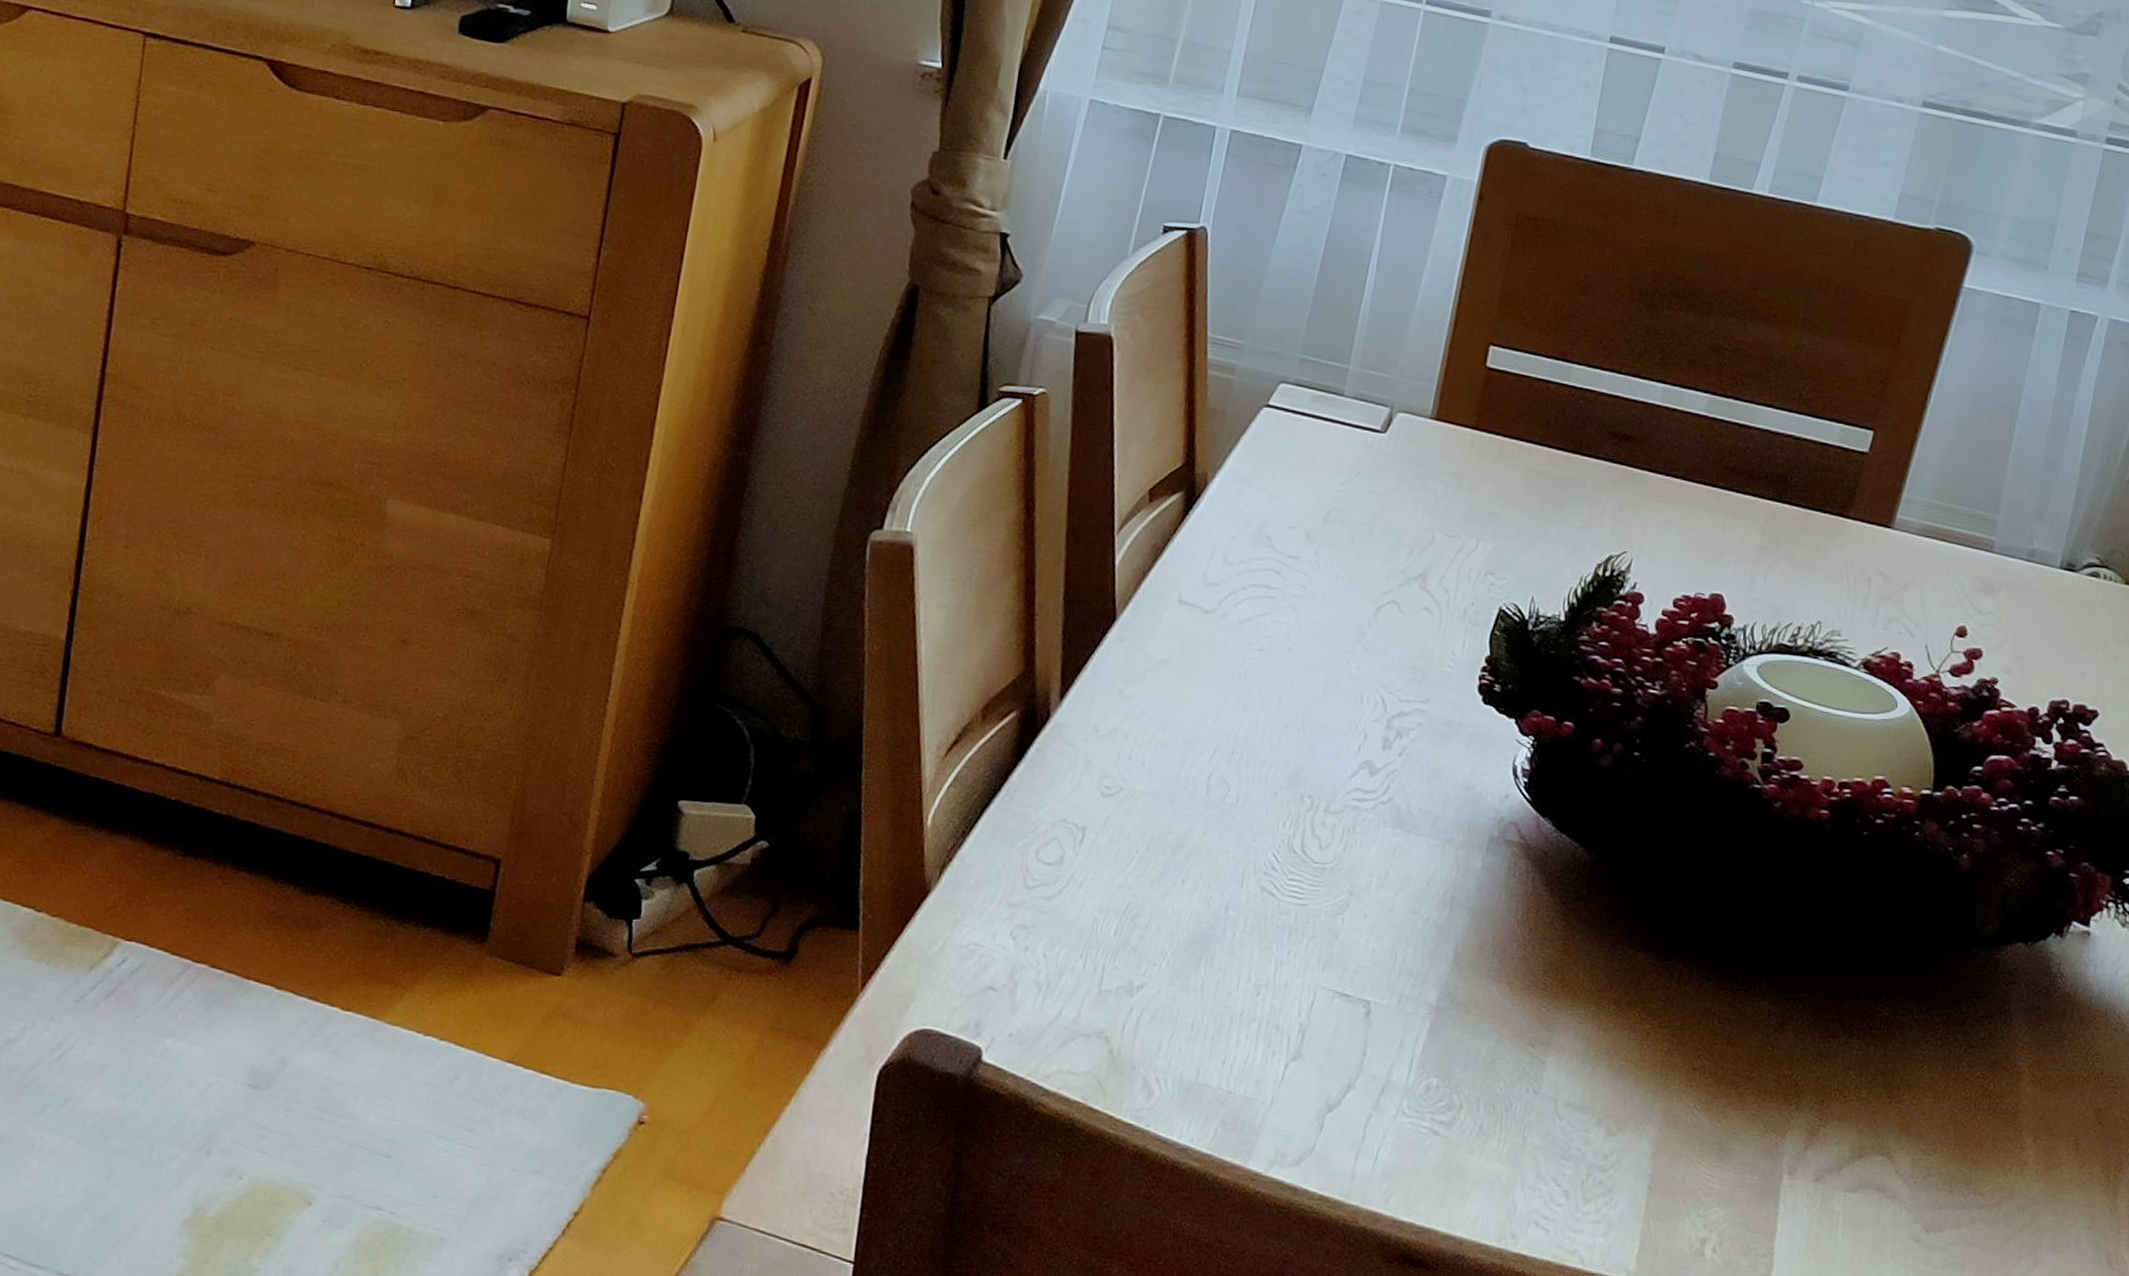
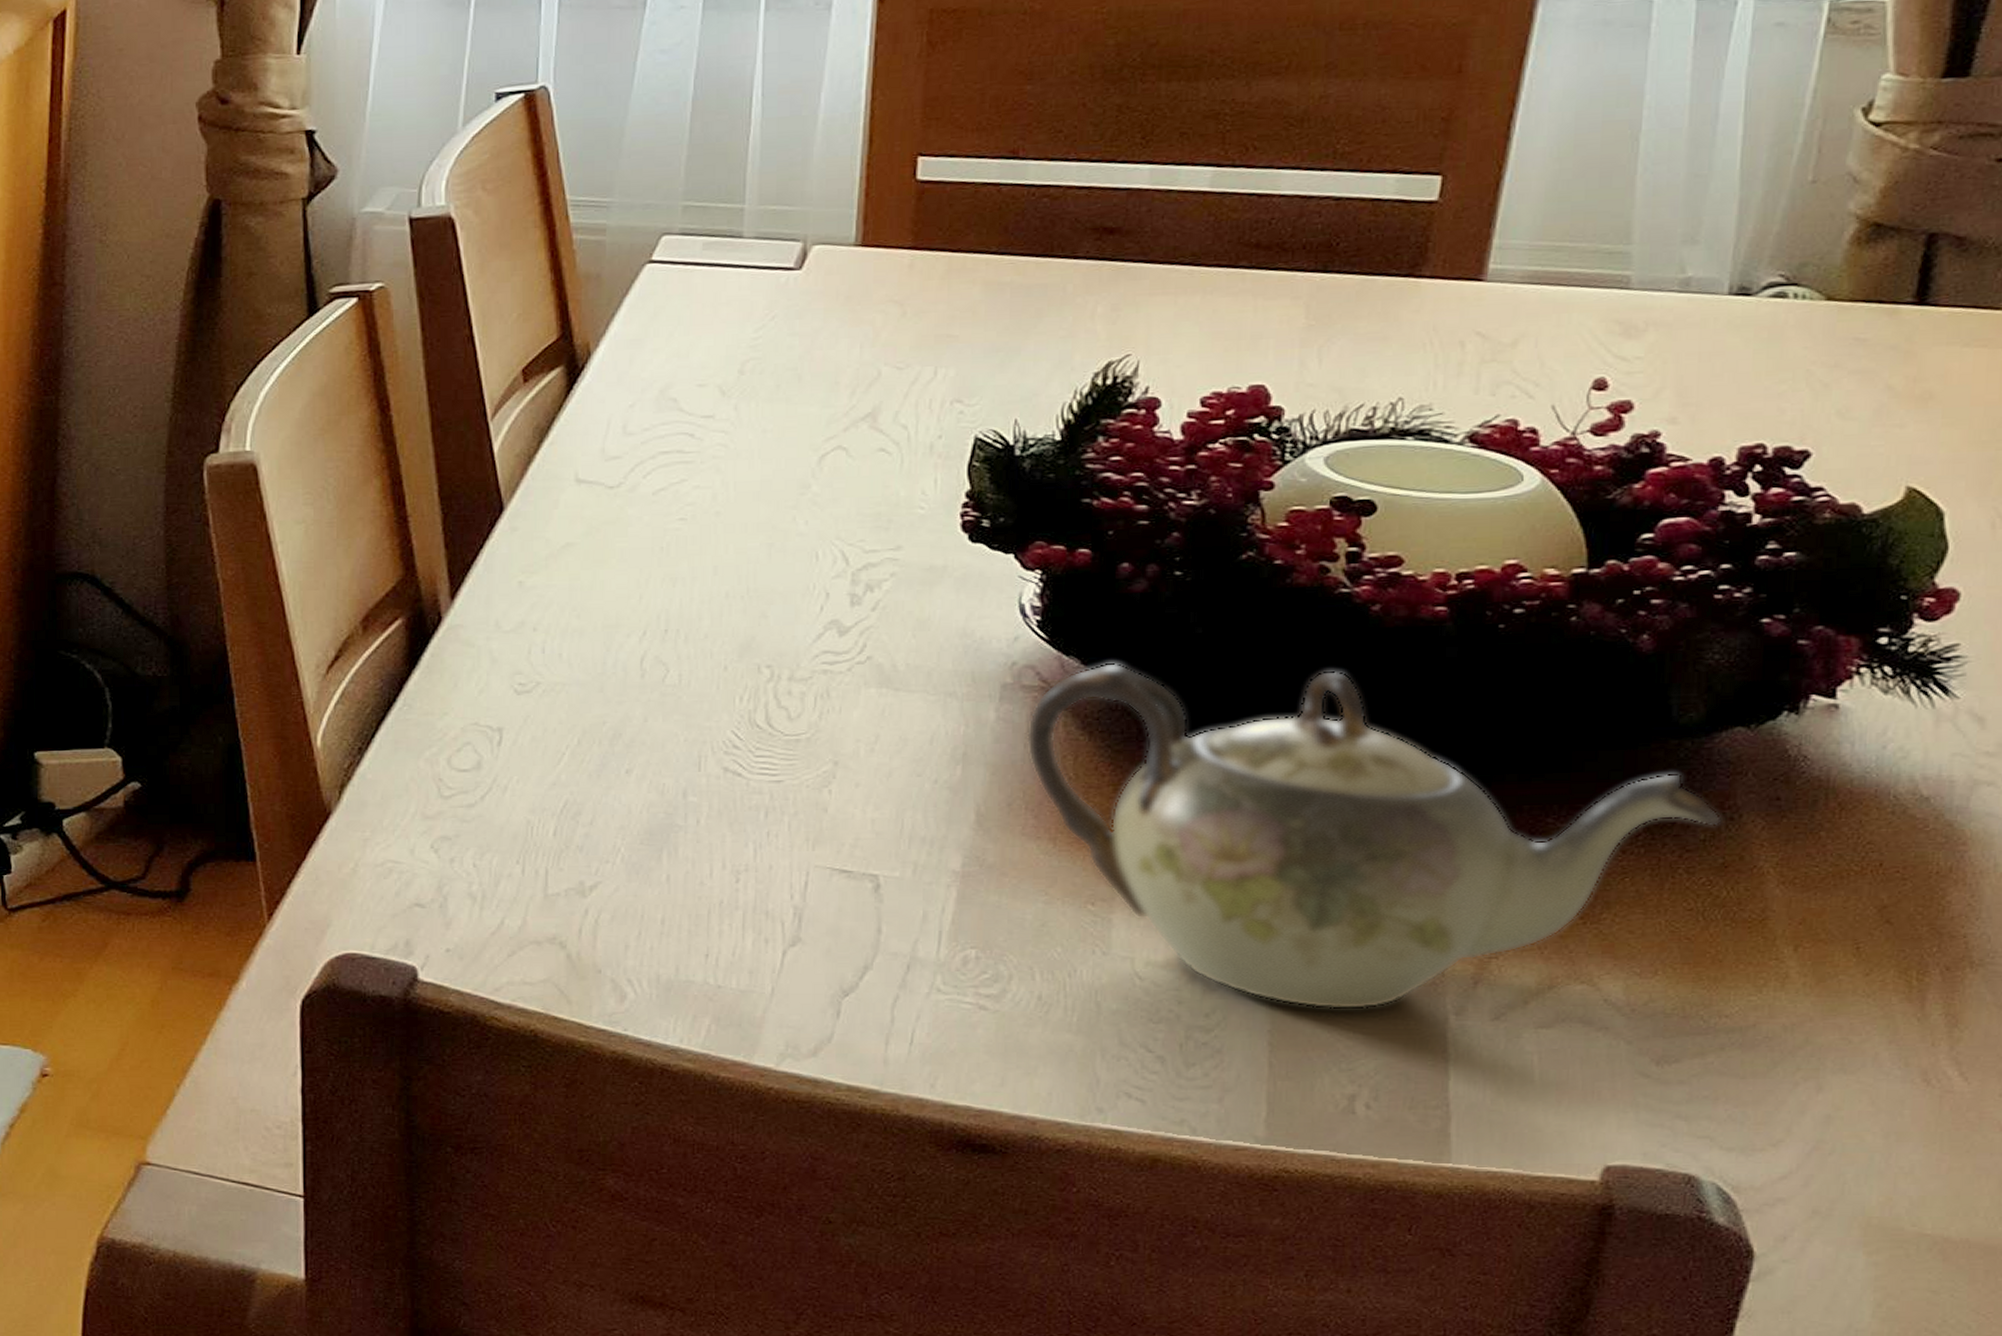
teapot: none [1501,827,1999,1163] -> present [1026,662,1722,1010]

